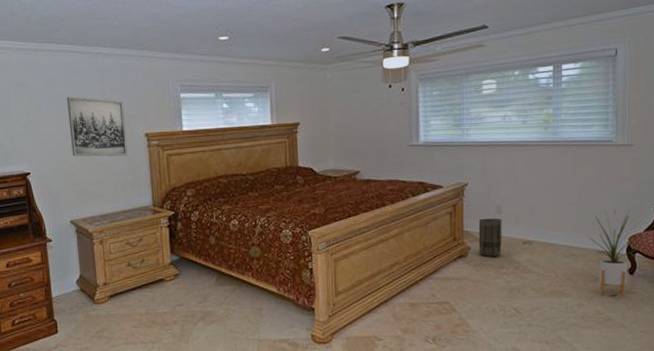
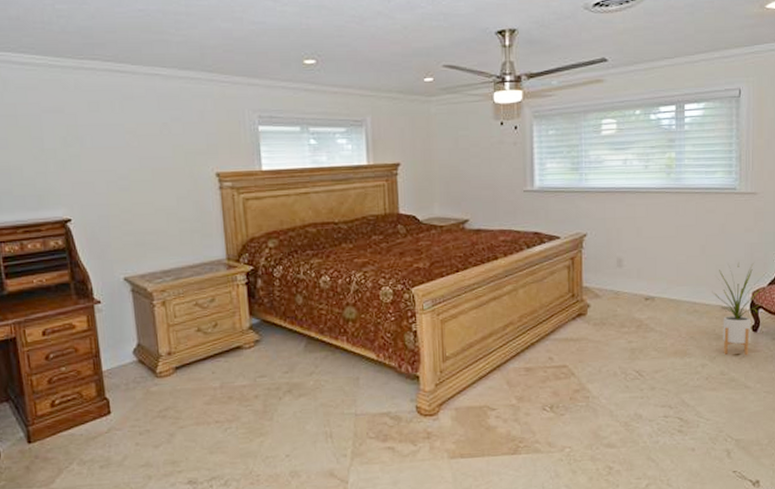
wall art: present [66,96,128,157] -> none [116,126,195,201]
basket: present [478,218,502,257] -> none [598,272,624,315]

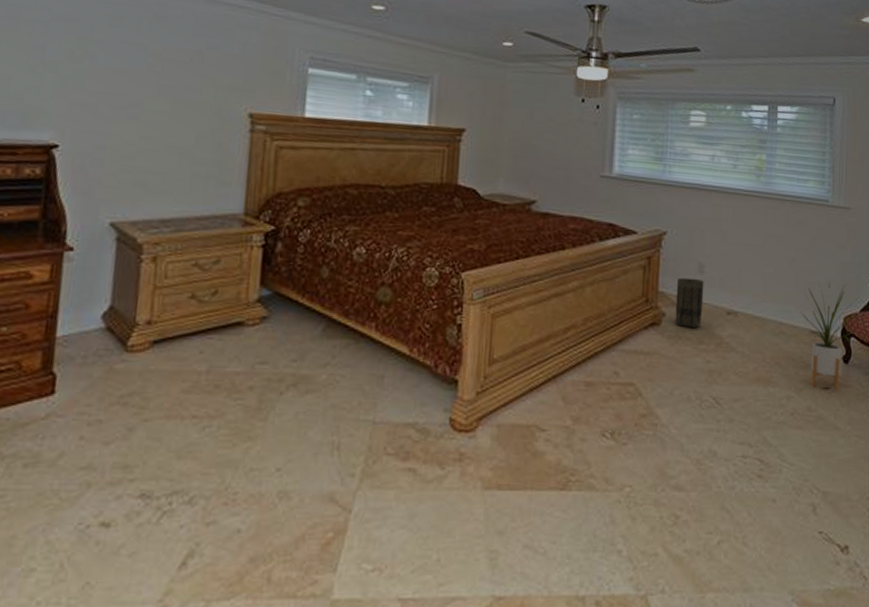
basket: none [598,272,624,315] -> present [675,277,704,328]

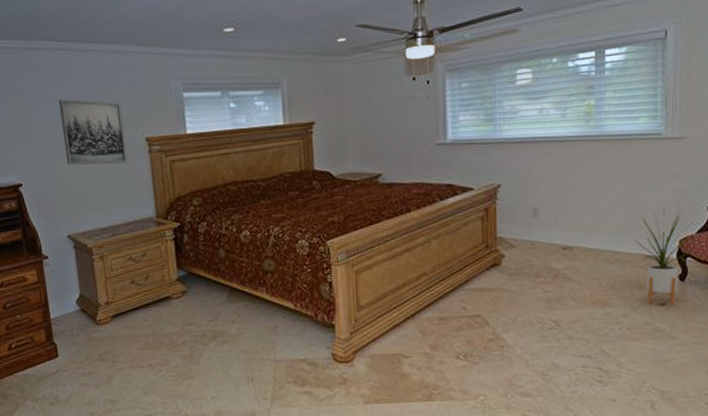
wall art: none [132,47,224,141] -> present [58,99,127,165]
basket: present [675,277,704,328] -> none [513,222,540,265]

